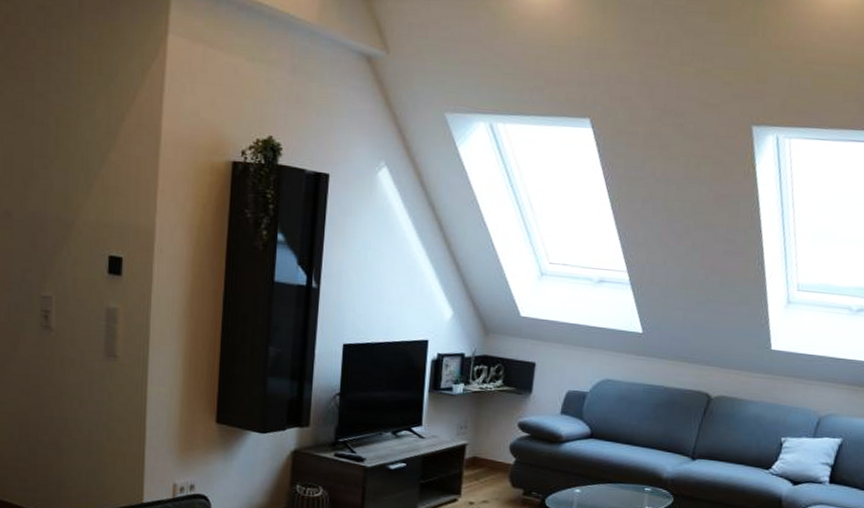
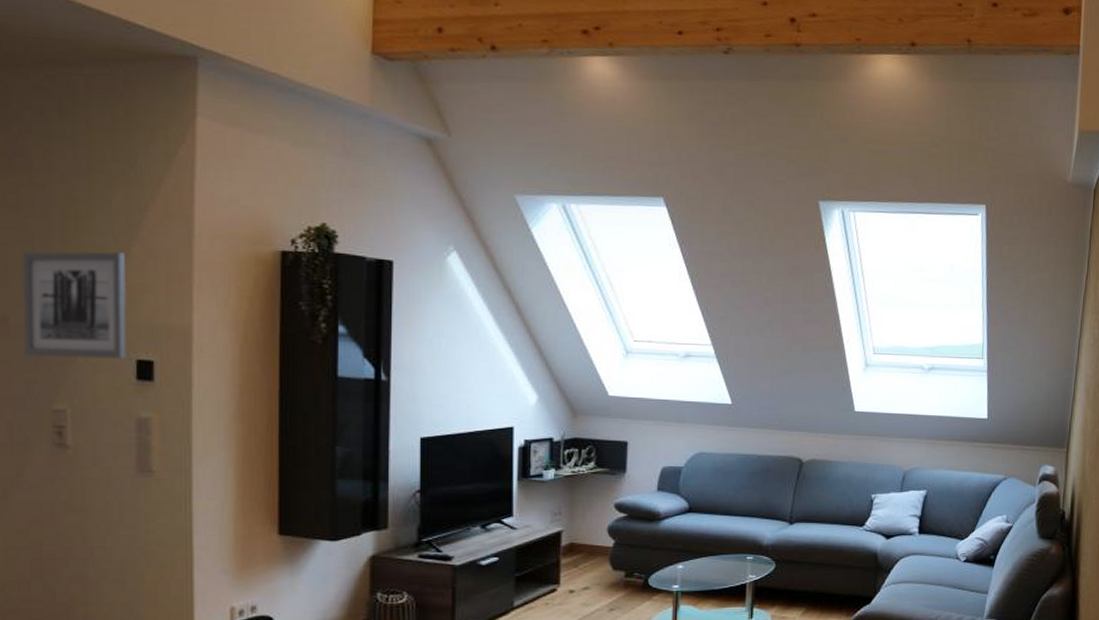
wall art: none [22,155,104,254] -> present [23,251,127,359]

